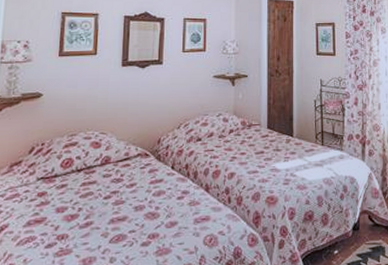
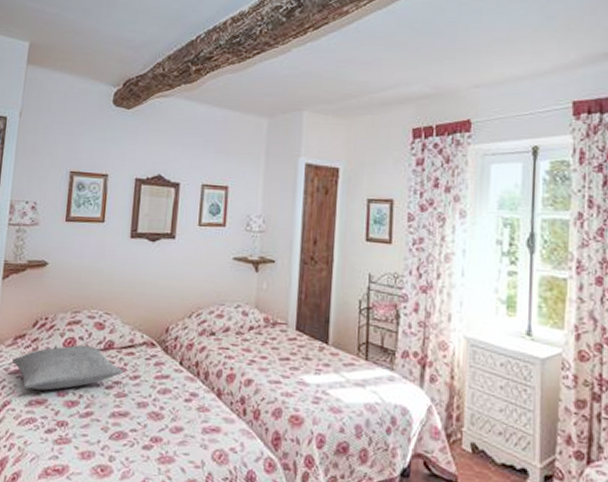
pillow: none [9,163,121,211] -> present [12,345,124,391]

